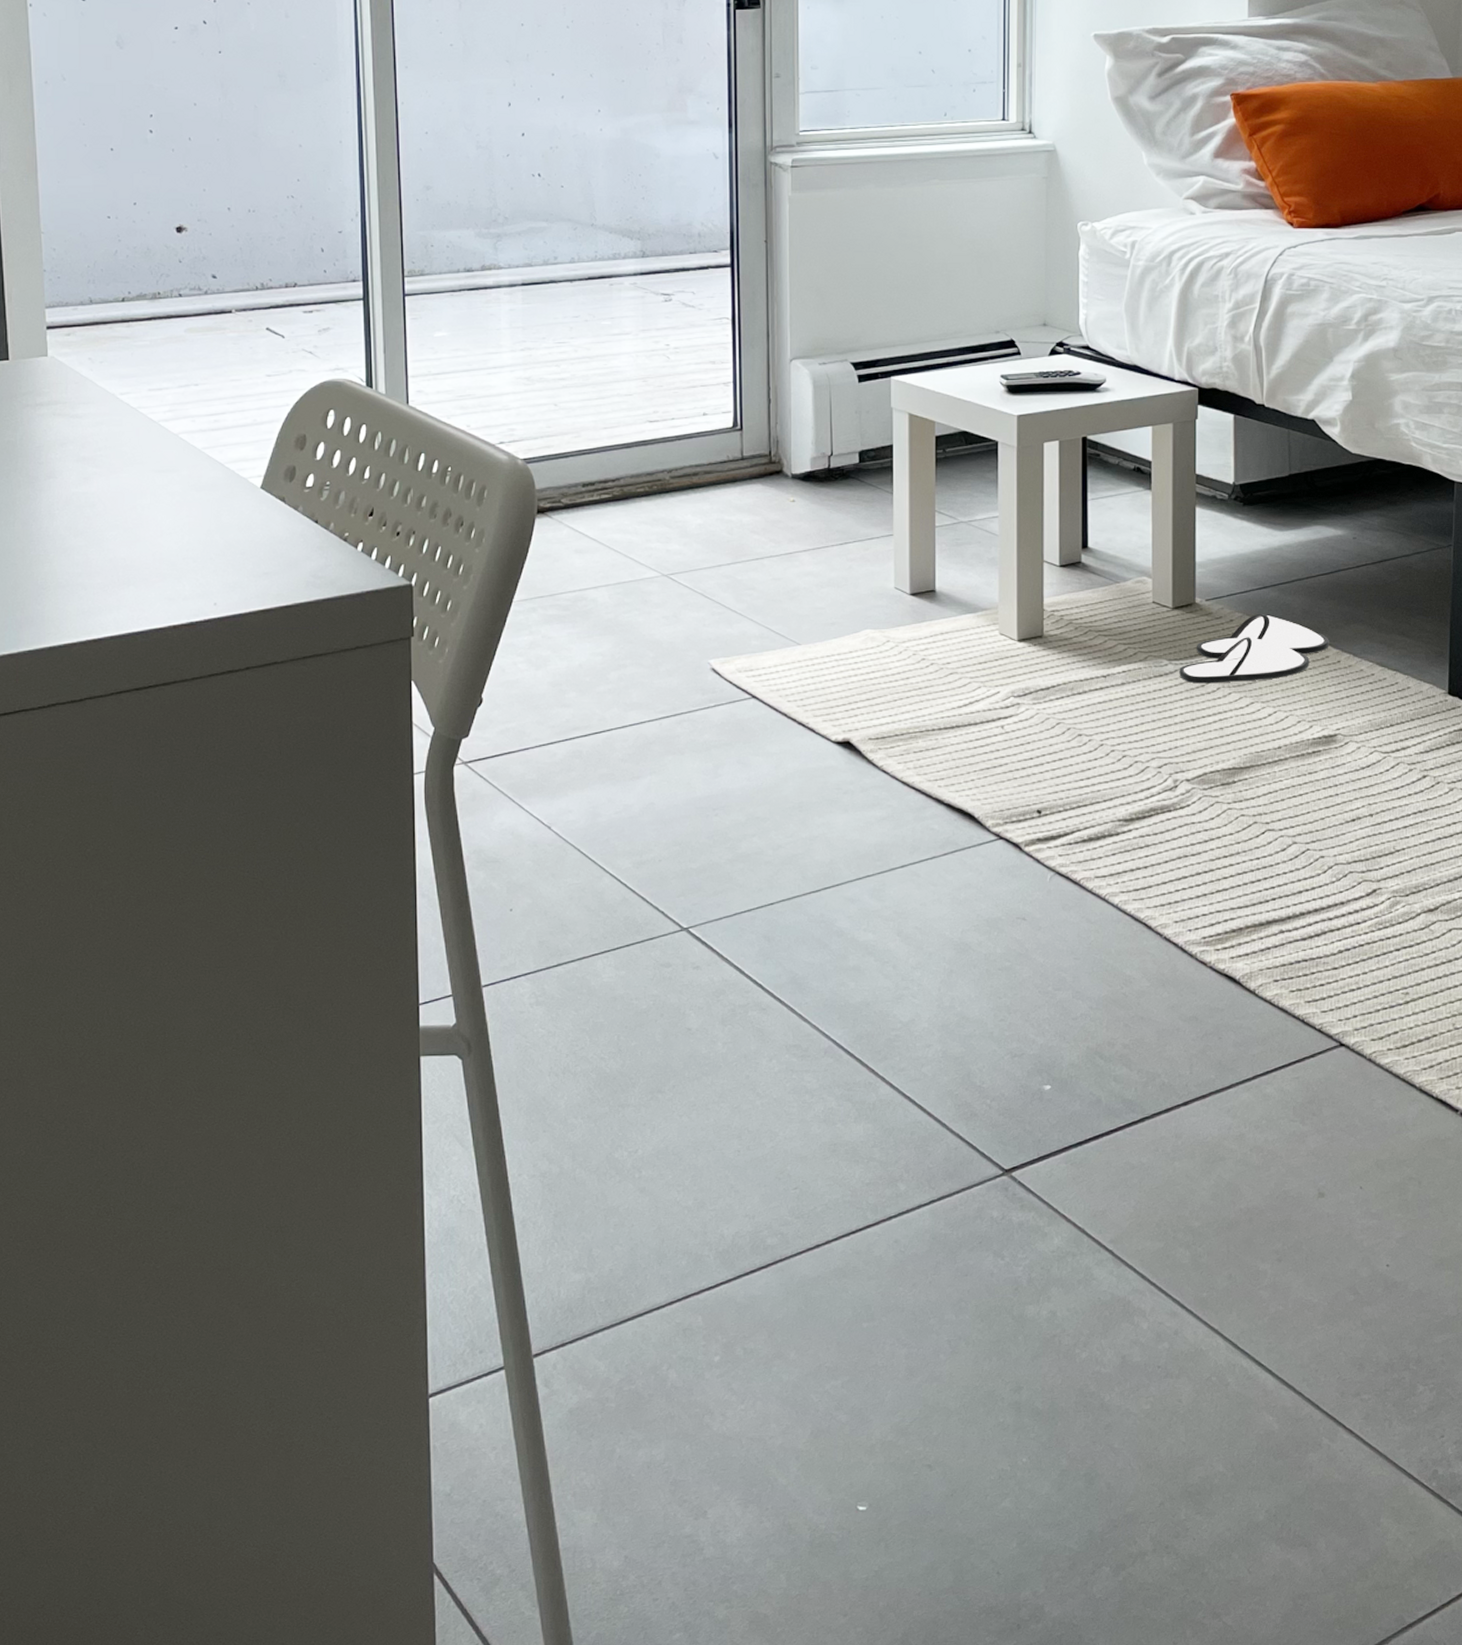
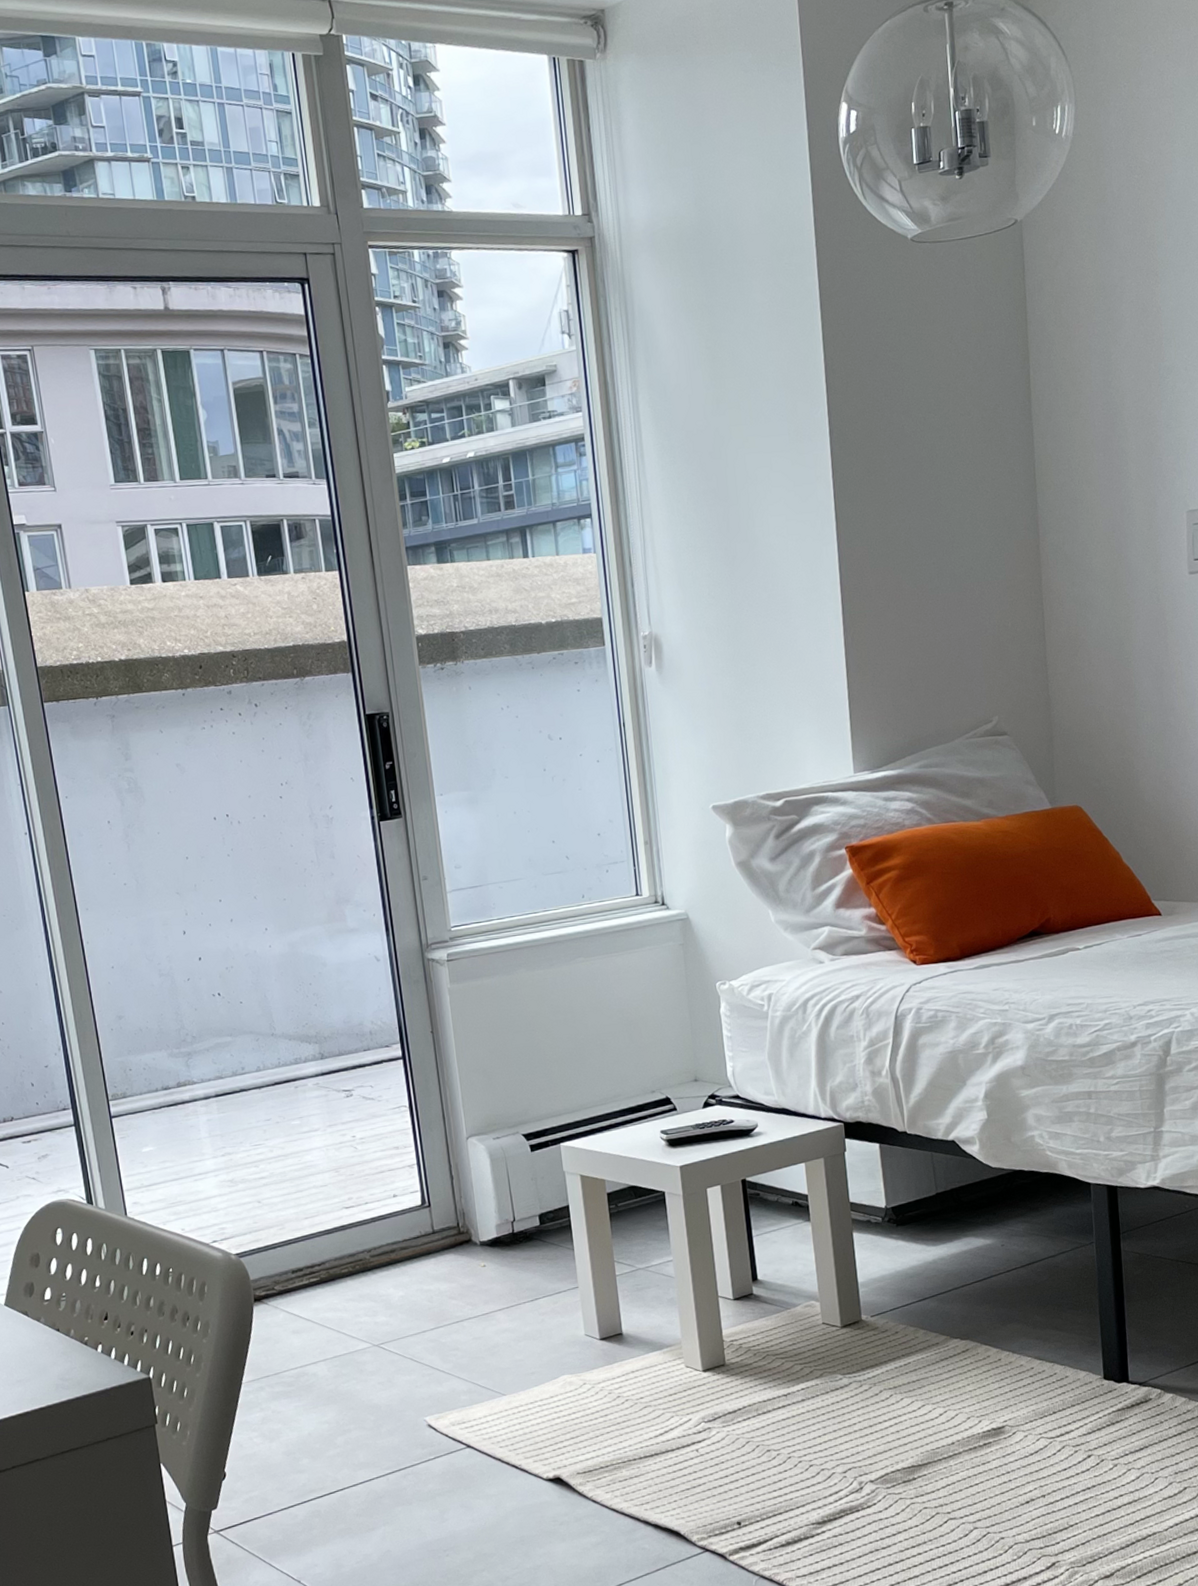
slippers: present [1179,614,1329,684] -> none [853,1323,989,1393]

